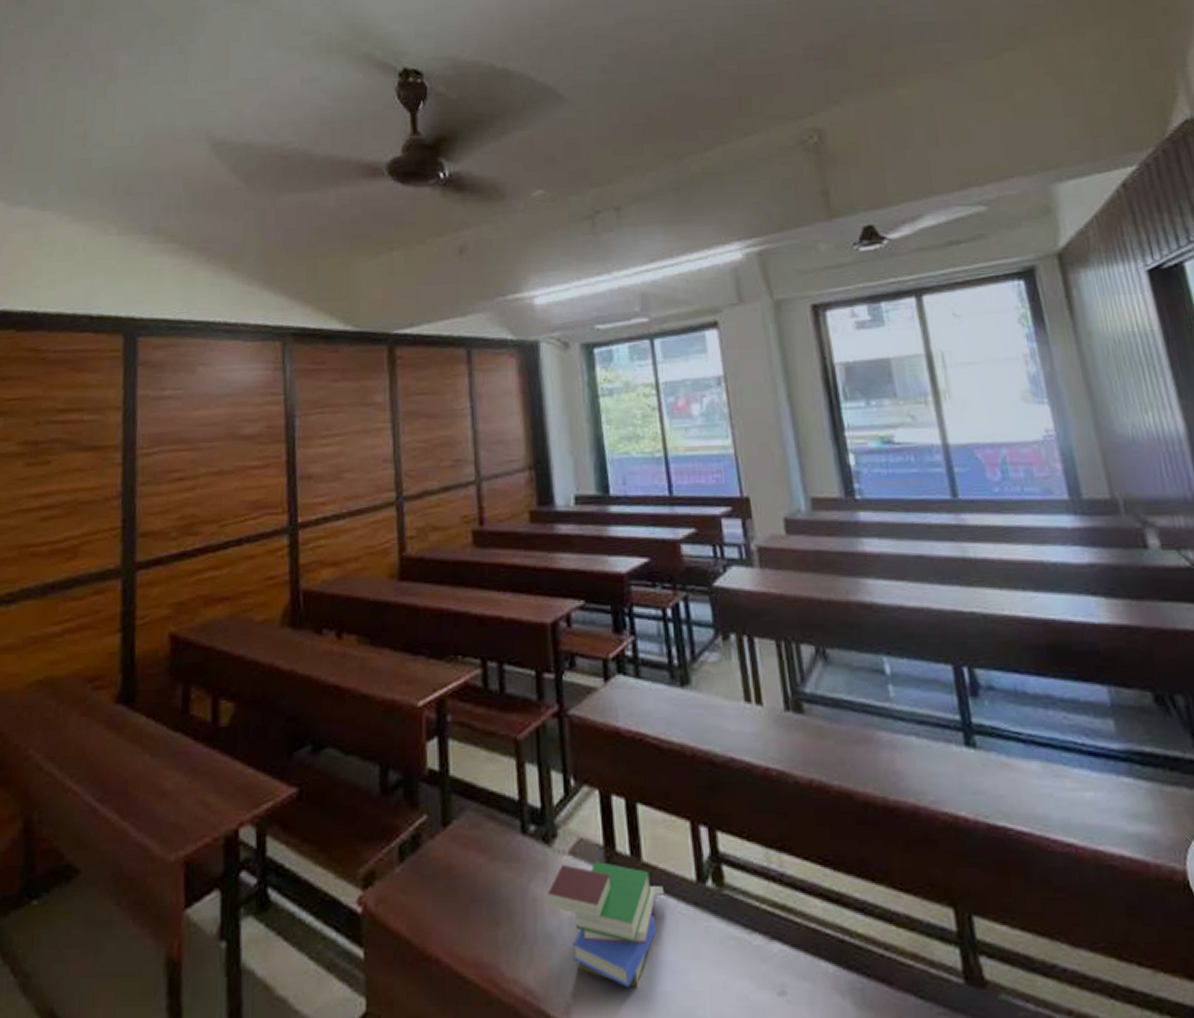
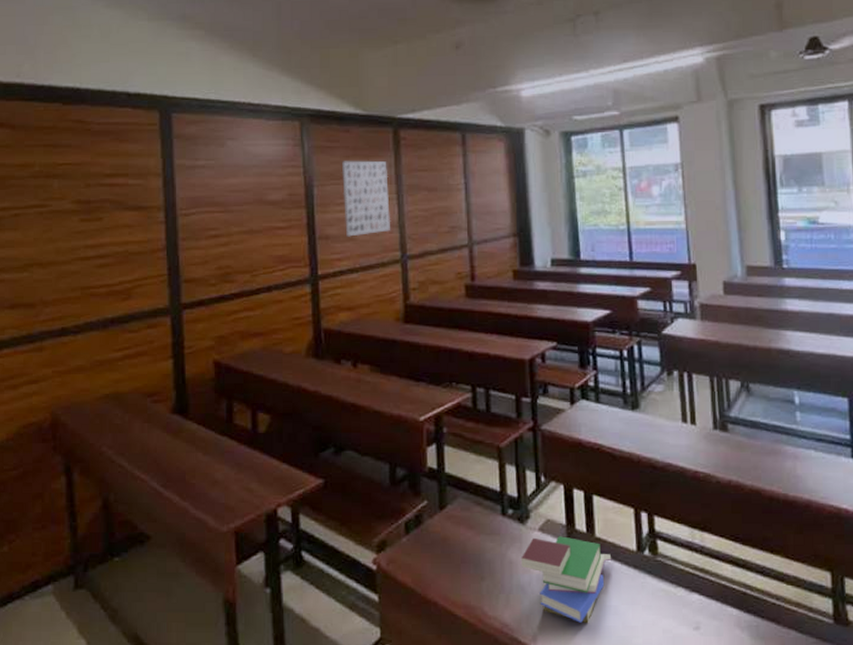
wall art: none [327,384,385,476] -> present [341,160,391,237]

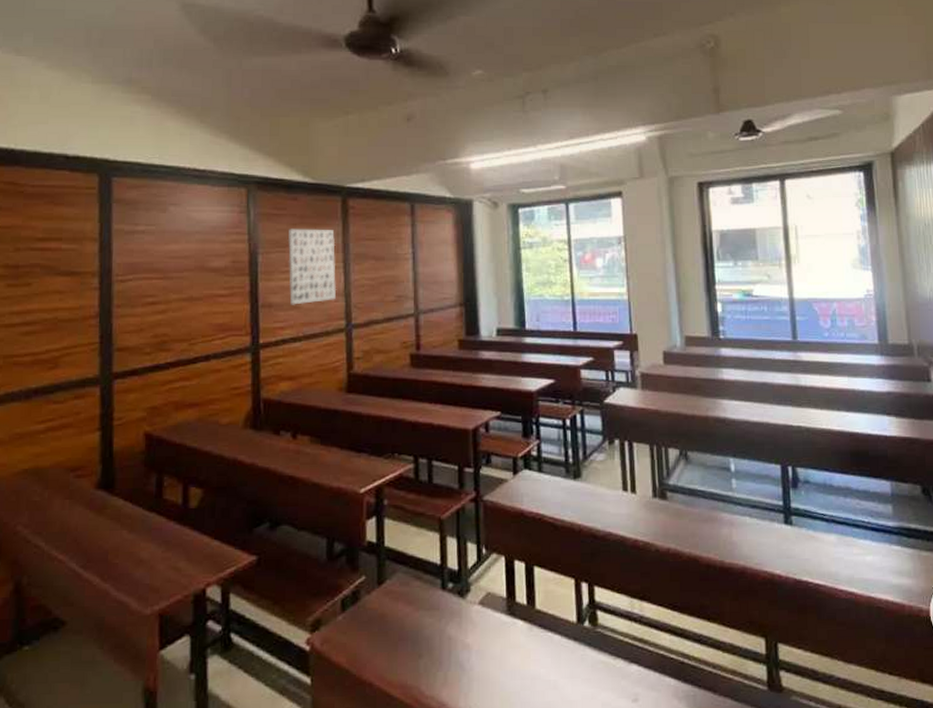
book: present [520,536,612,623] -> none [460,609,552,699]

